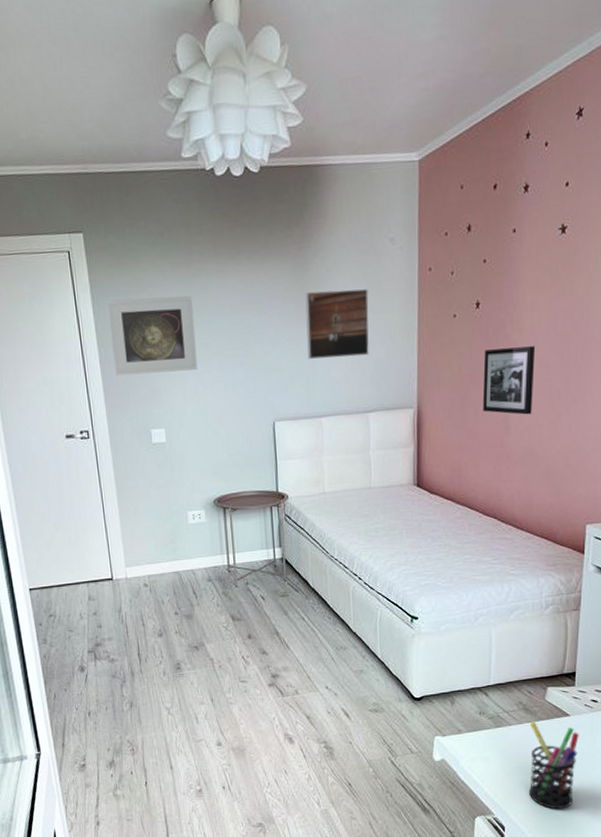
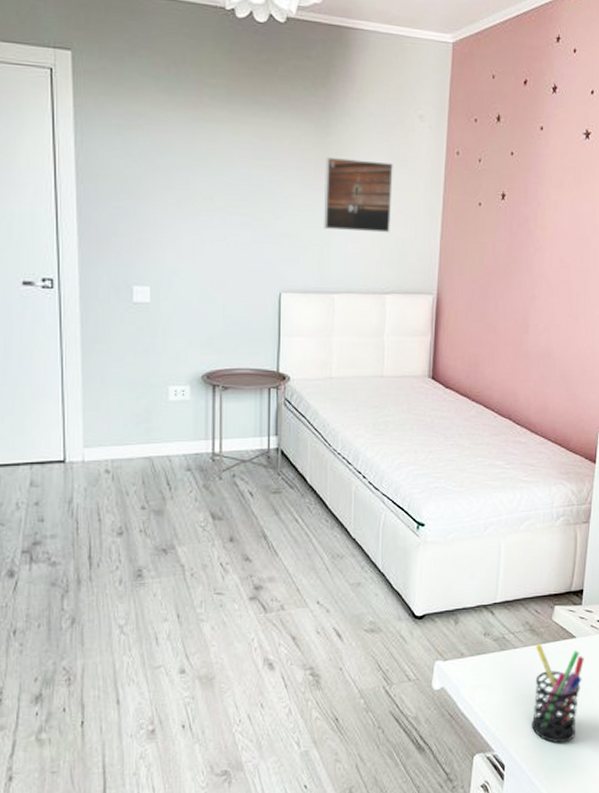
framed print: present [108,295,198,376] -> none [95,131,197,224]
picture frame: present [482,346,536,415] -> none [503,243,557,314]

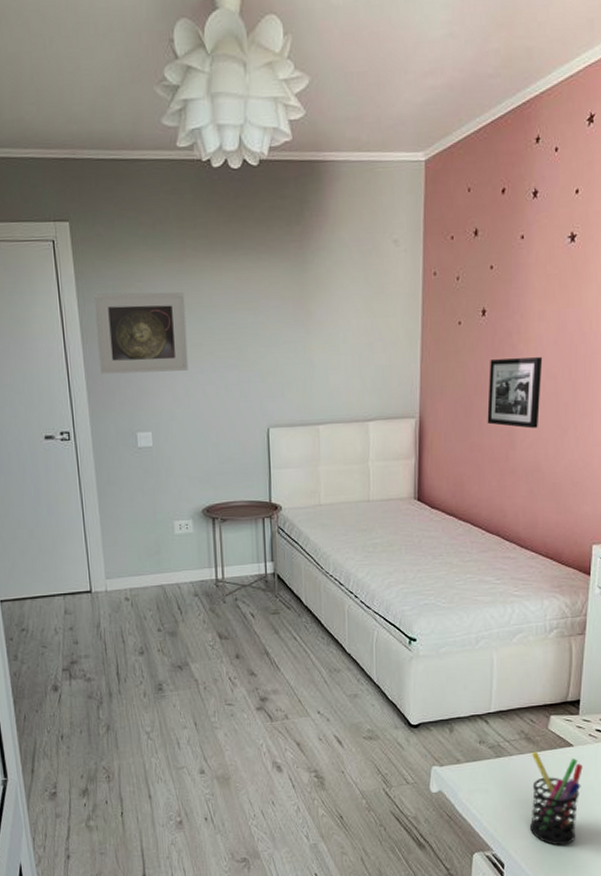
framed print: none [95,131,197,224] -> present [94,291,189,375]
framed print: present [324,156,393,233] -> none [304,291,371,364]
picture frame: none [503,243,557,314] -> present [487,357,543,429]

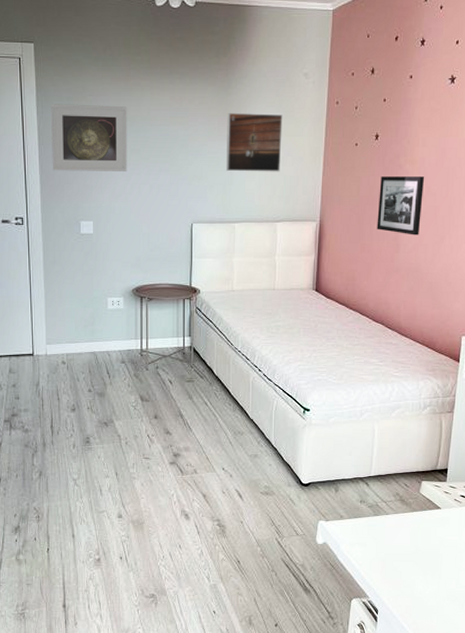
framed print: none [304,291,371,364] -> present [226,112,283,172]
pen holder: present [529,751,583,846] -> none [401,512,448,596]

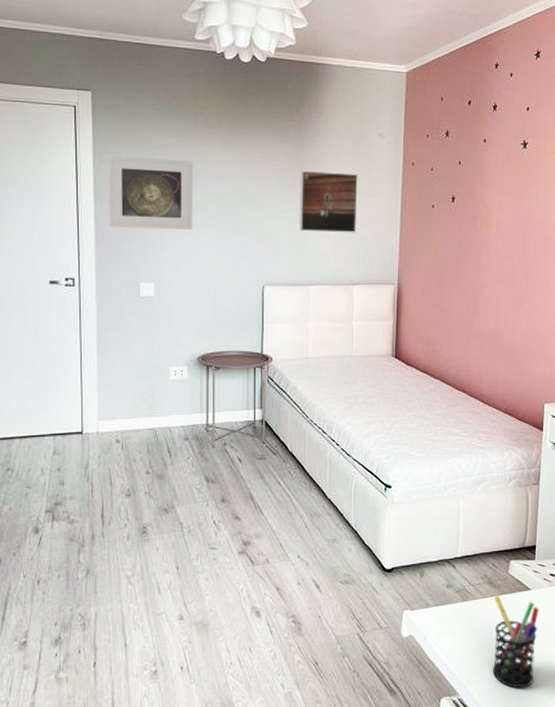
picture frame: present [377,176,425,235] -> none [456,239,502,300]
pen holder: none [401,512,448,596] -> present [492,595,539,689]

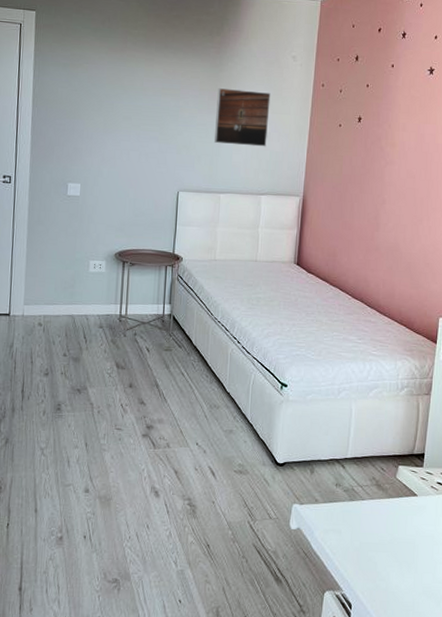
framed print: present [109,156,193,230] -> none [44,69,122,137]
pen holder: present [492,595,539,689] -> none [376,498,425,591]

